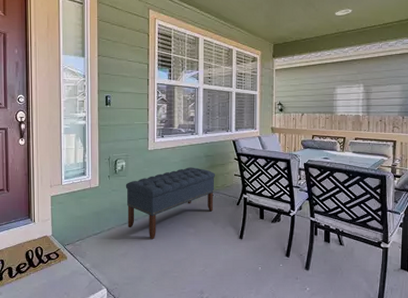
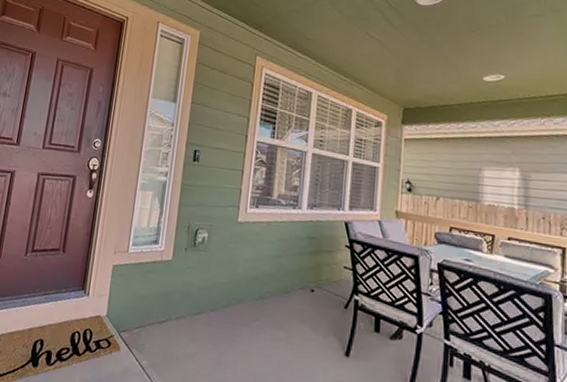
bench: present [125,167,215,240] -> none [201,249,319,341]

